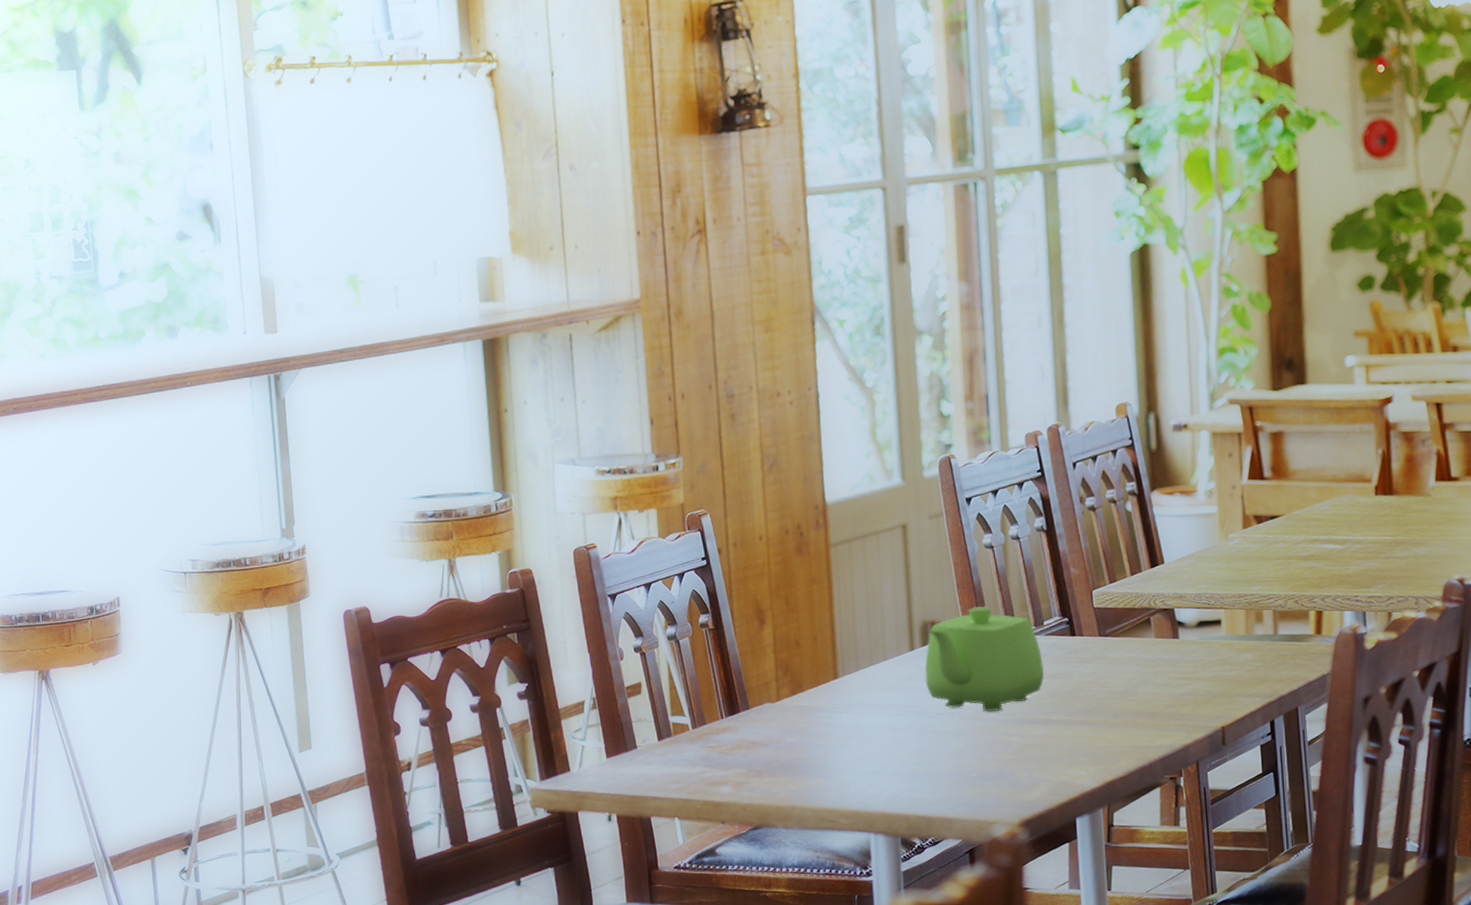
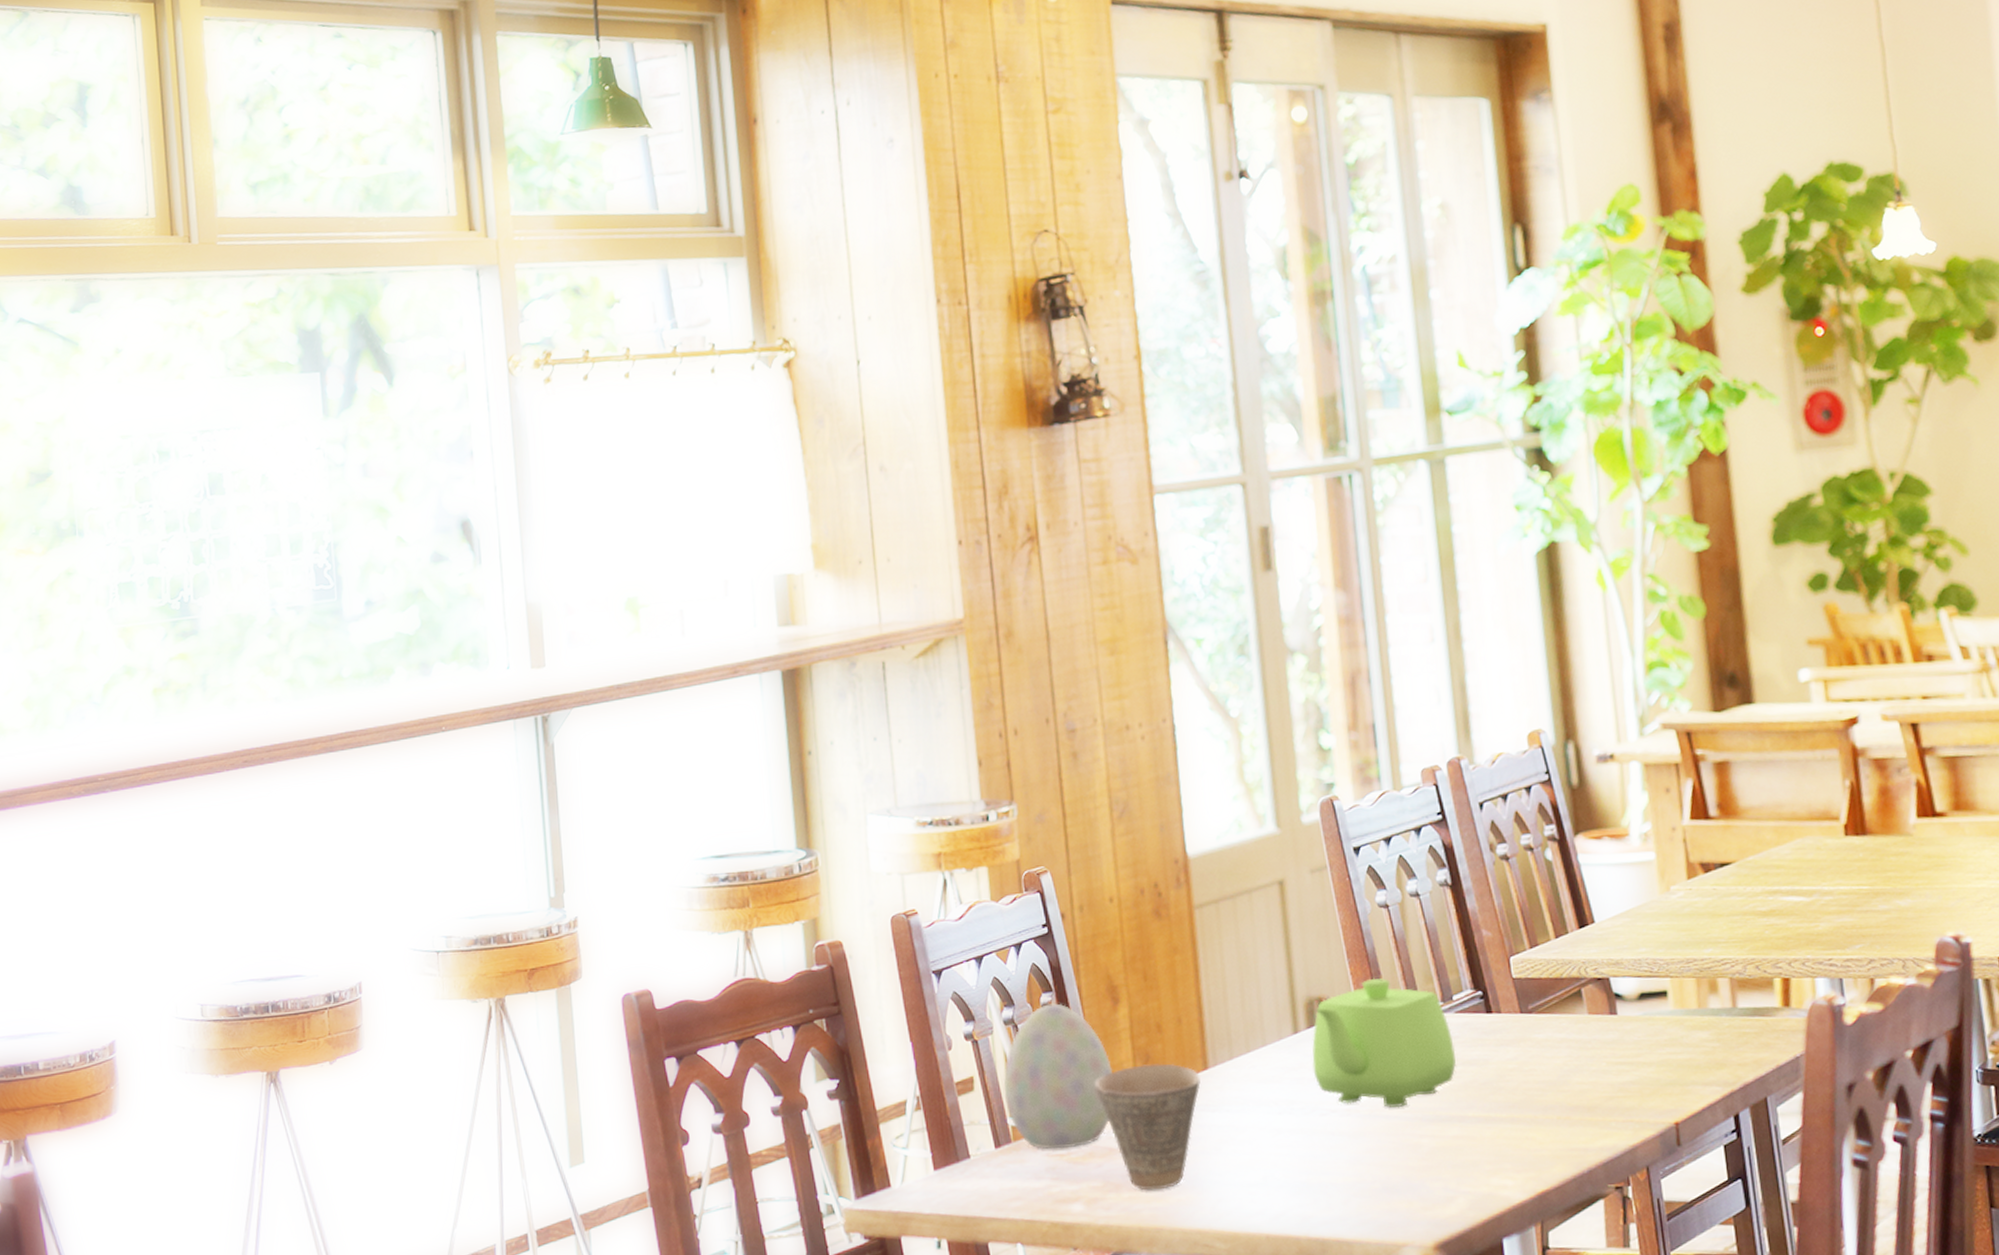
decorative egg: none [666,623,759,742] -> present [1003,1003,1113,1149]
cup: none [742,673,831,776] -> present [1094,1063,1201,1191]

